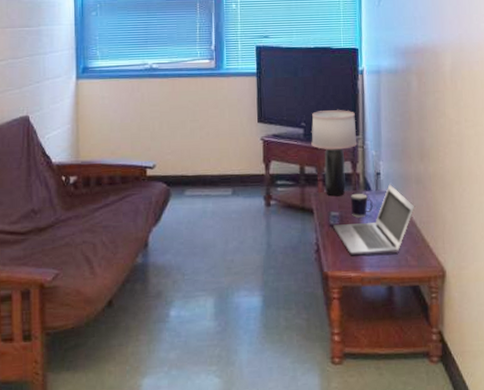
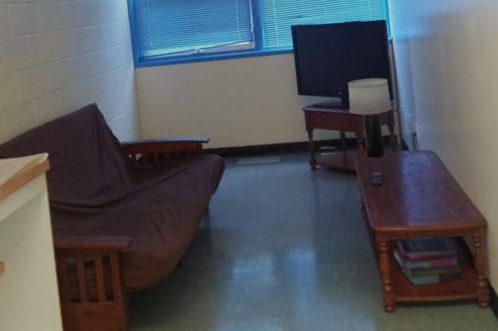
laptop: present [333,184,415,256] -> none [376,143,453,212]
books: none [345,285,417,337] -> present [393,237,464,286]
mug: present [350,193,373,218] -> none [389,153,412,176]

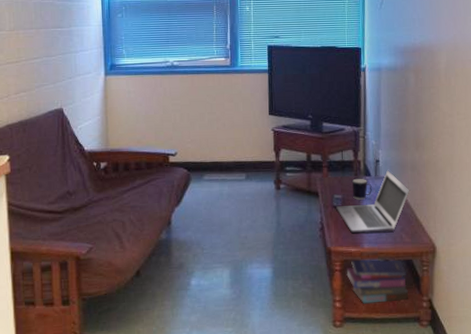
table lamp: present [348,77,393,158] -> none [317,104,359,181]
laptop: none [376,143,453,212] -> present [336,170,410,234]
mug: none [389,153,412,176] -> present [351,178,372,200]

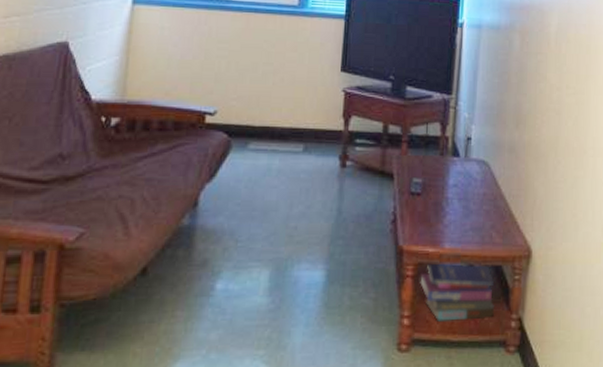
laptop: present [336,170,410,234] -> none [414,151,506,229]
mug: present [351,178,372,200] -> none [435,158,460,186]

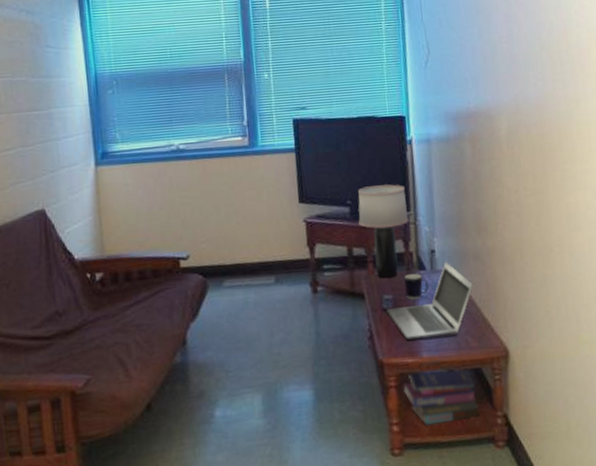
table lamp: none [398,64,450,161] -> present [358,184,409,279]
laptop: none [414,151,506,229] -> present [387,261,474,341]
mug: none [435,158,460,186] -> present [403,273,429,300]

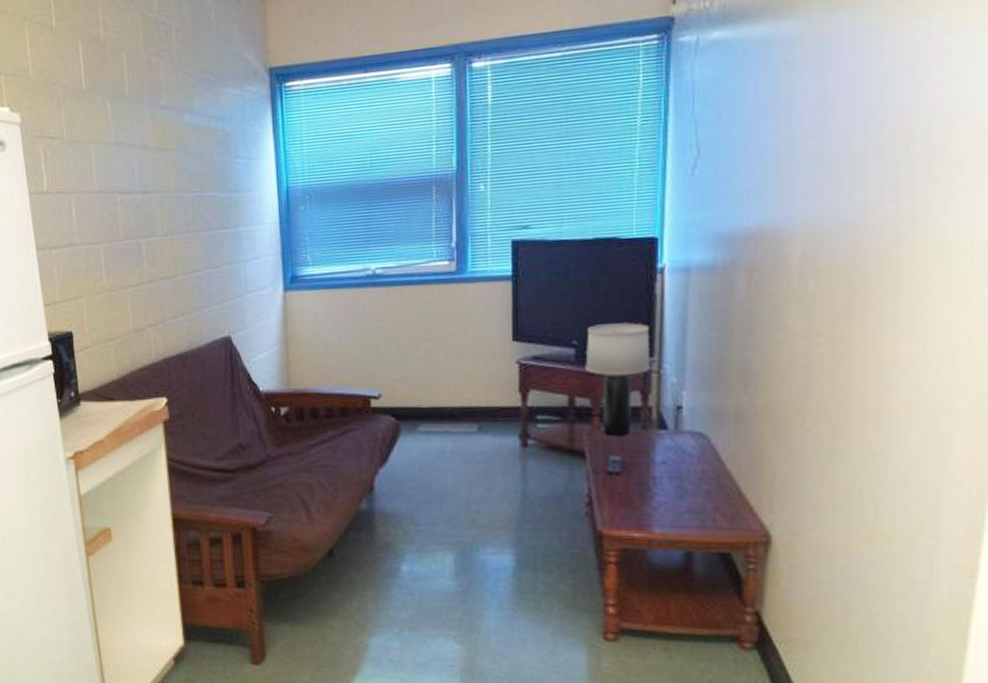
laptop: present [387,261,474,341] -> none [612,421,732,512]
mug: present [403,273,429,300] -> none [637,432,669,464]
books: present [403,370,480,426] -> none [625,549,724,612]

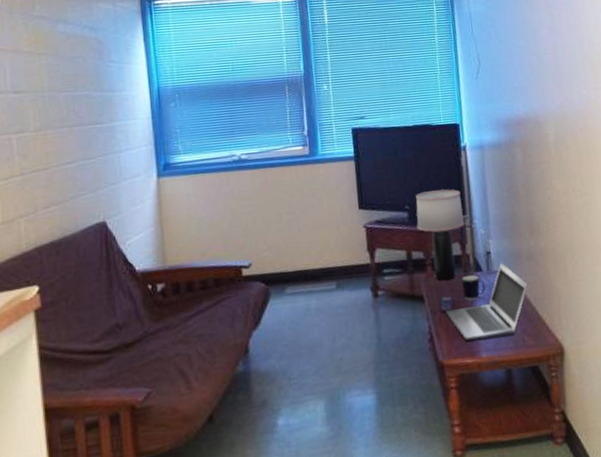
laptop: none [612,421,732,512] -> present [446,262,529,342]
mug: none [637,432,669,464] -> present [461,274,486,301]

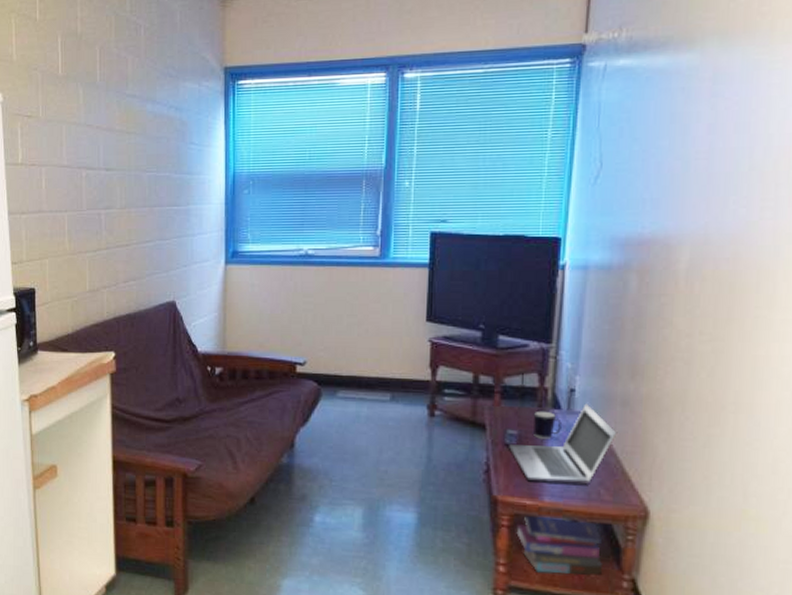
table lamp: present [416,189,465,281] -> none [490,312,550,413]
books: none [463,368,539,425] -> present [516,515,603,576]

